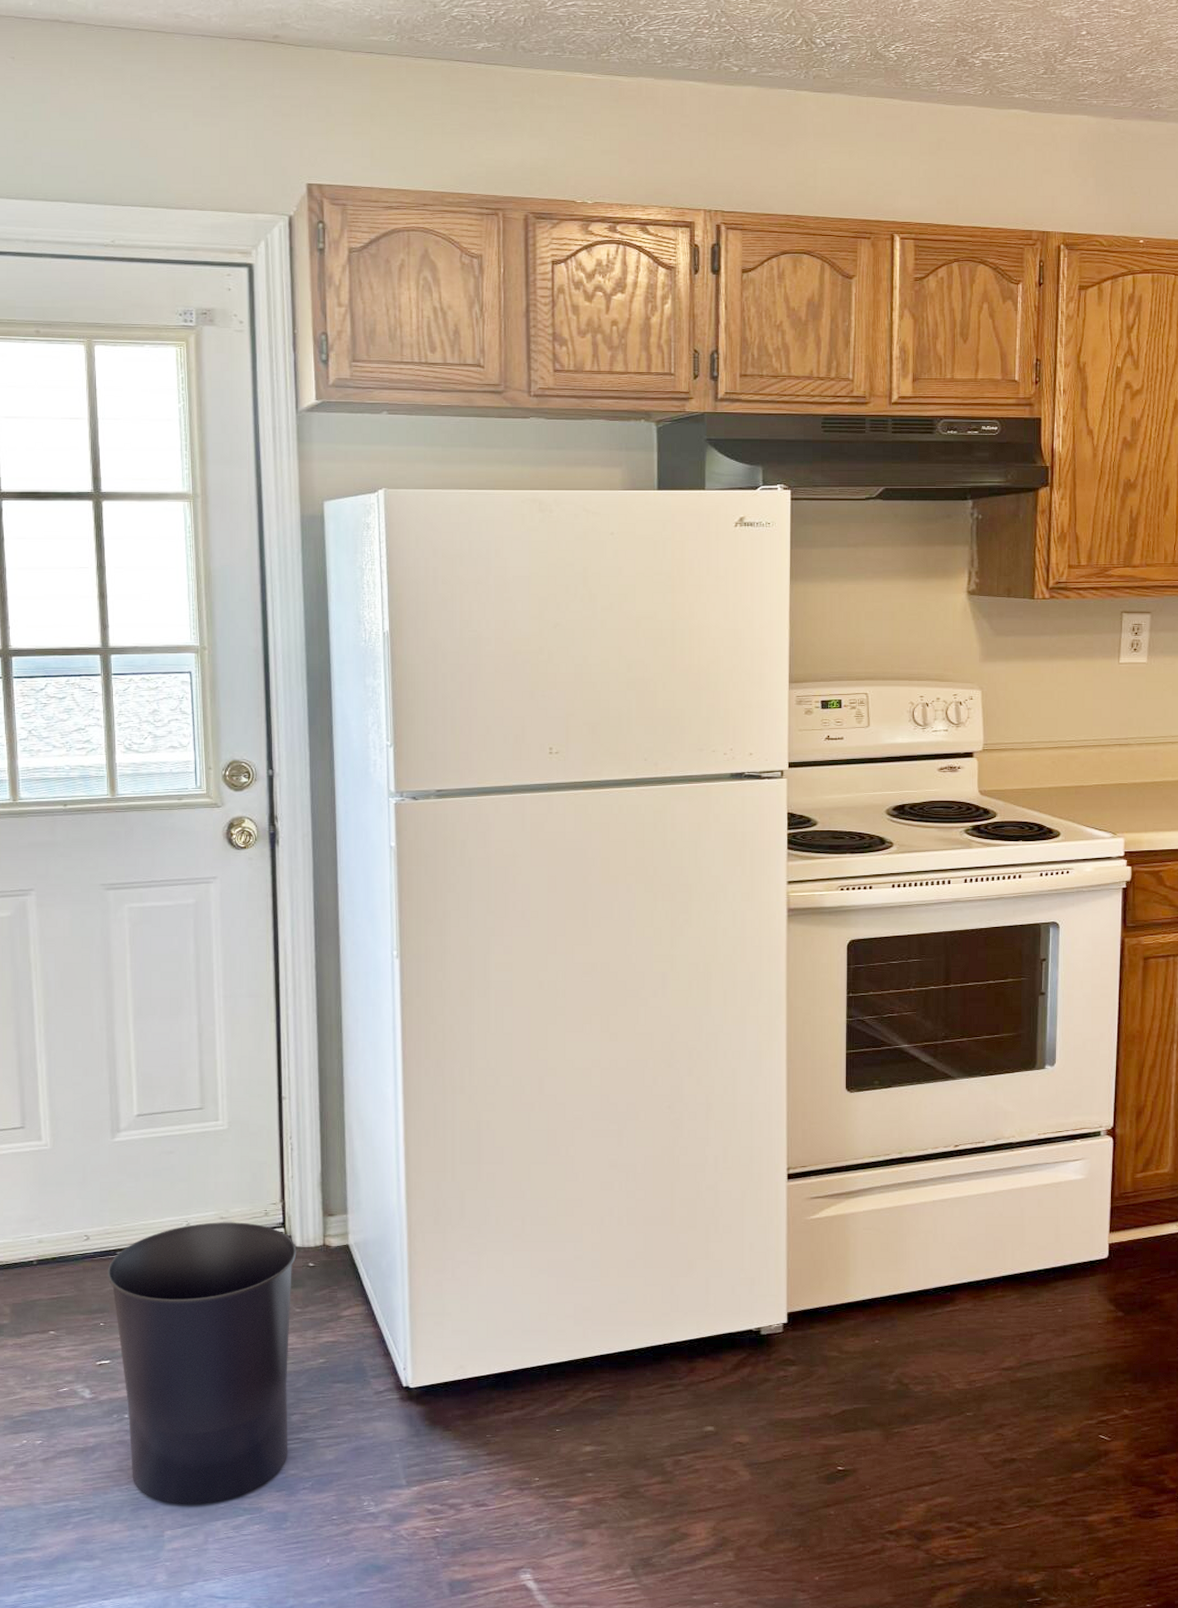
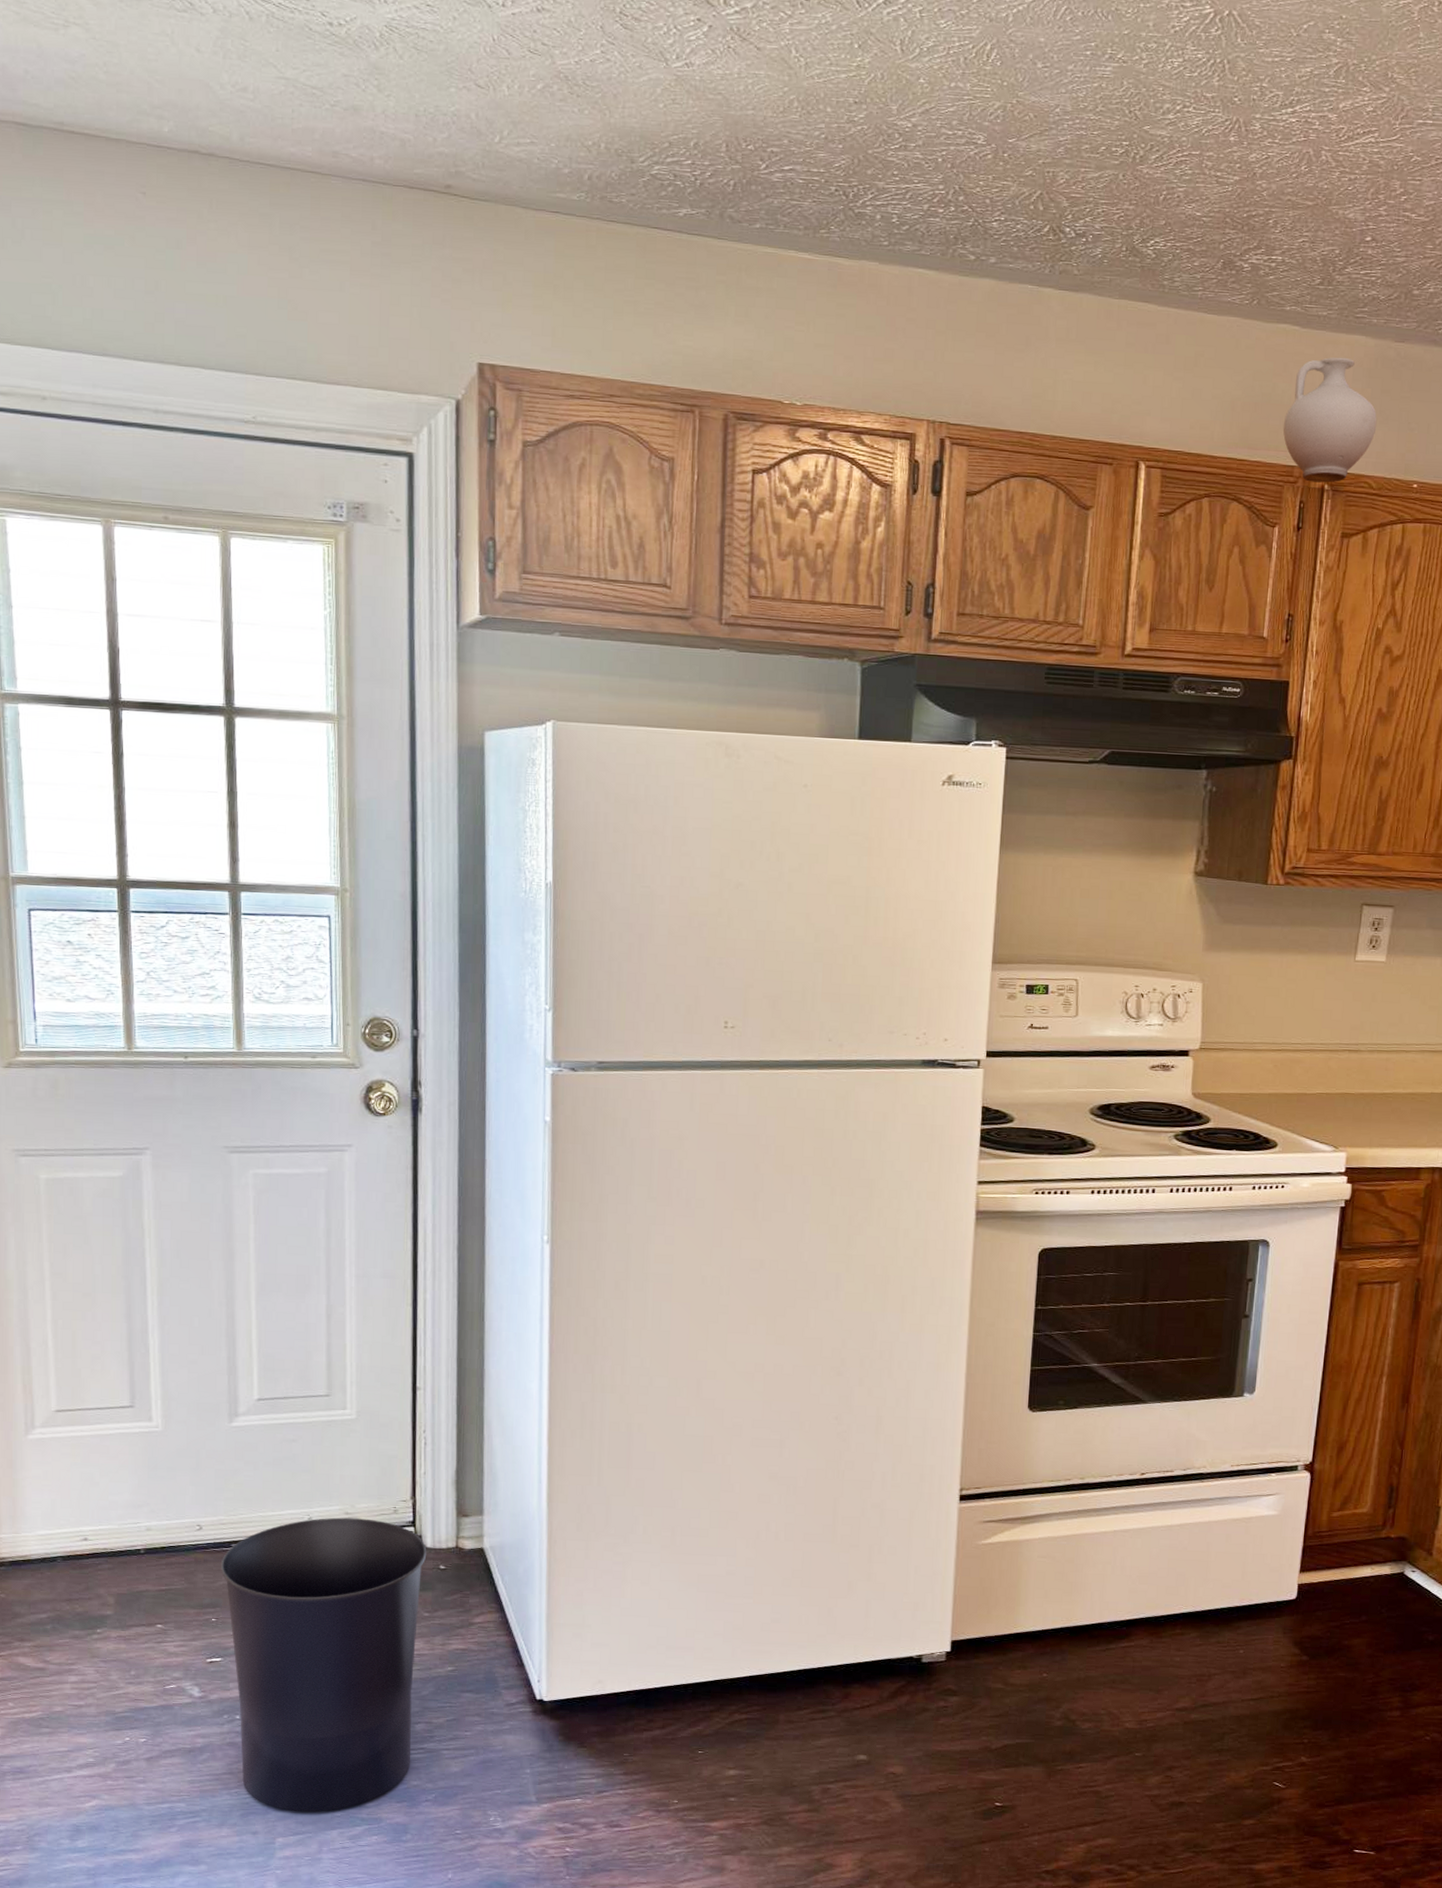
ceramic jug: none [1020,134,1103,243] -> present [1282,357,1377,483]

